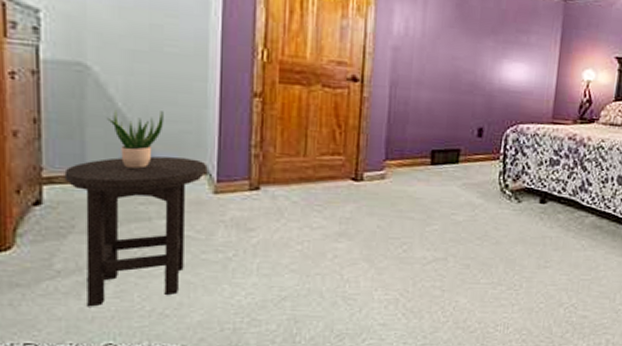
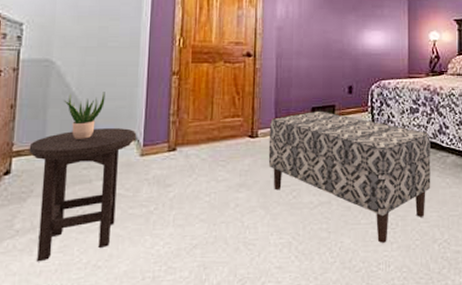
bench: none [374,154,570,304] -> present [268,110,431,243]

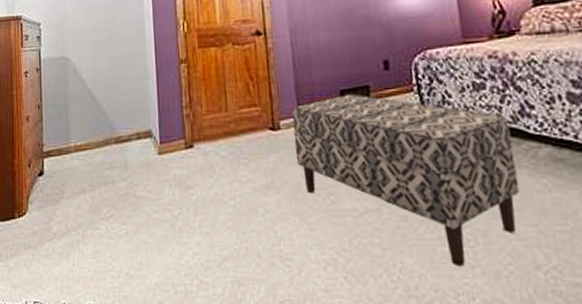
stool: present [29,128,135,262] -> none [57,124,151,267]
potted plant: present [64,92,105,139] -> none [82,86,119,138]

